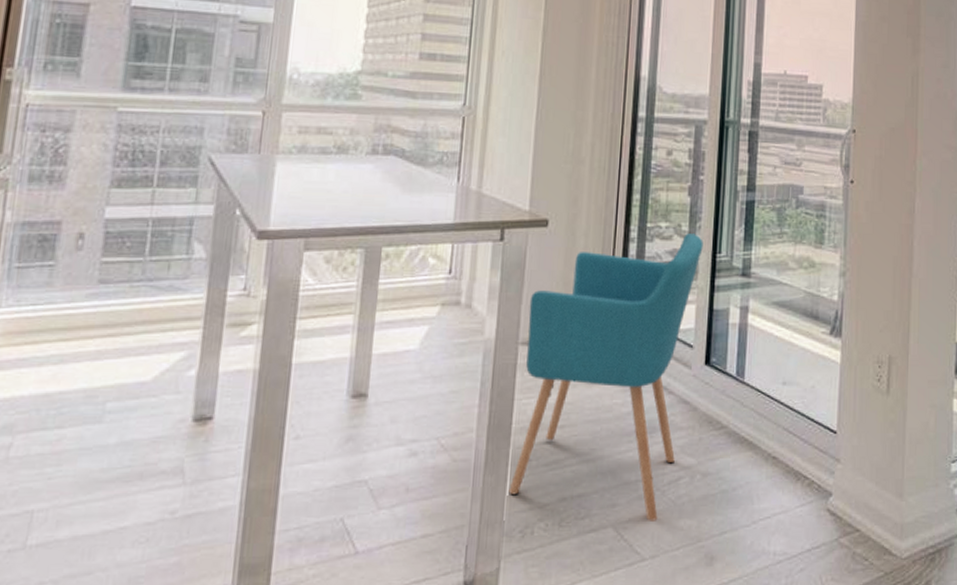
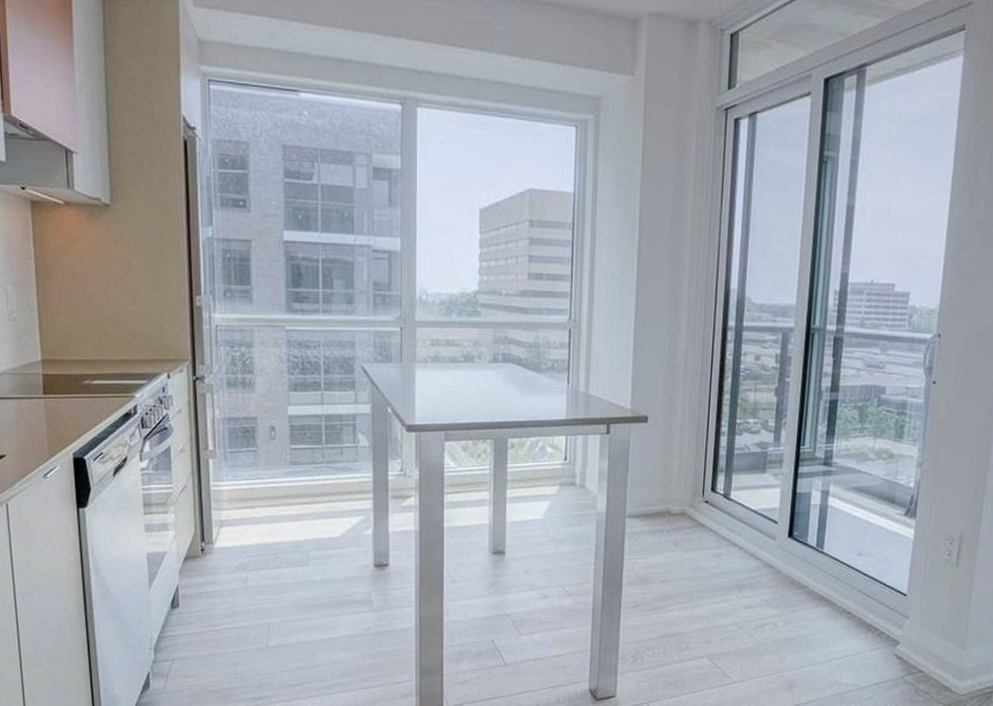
chair: present [508,233,703,521] -> none [622,428,788,655]

